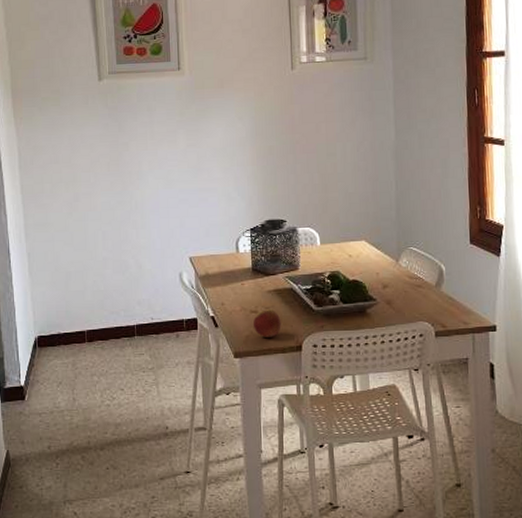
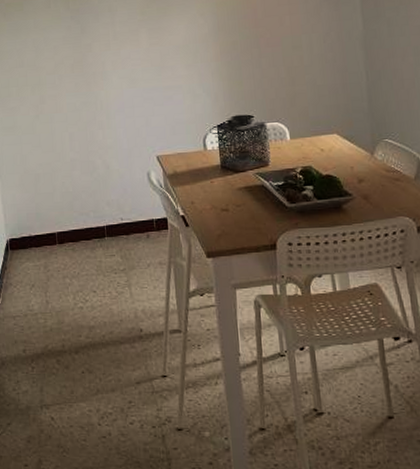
apple: present [252,309,282,337] -> none [224,207,254,236]

